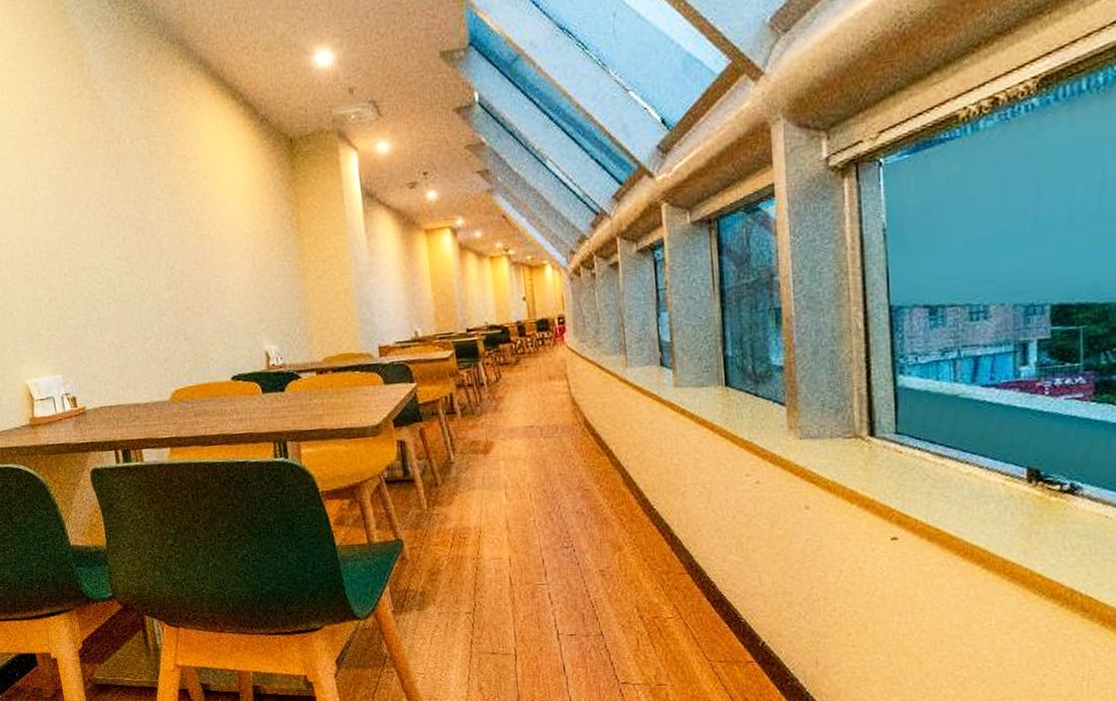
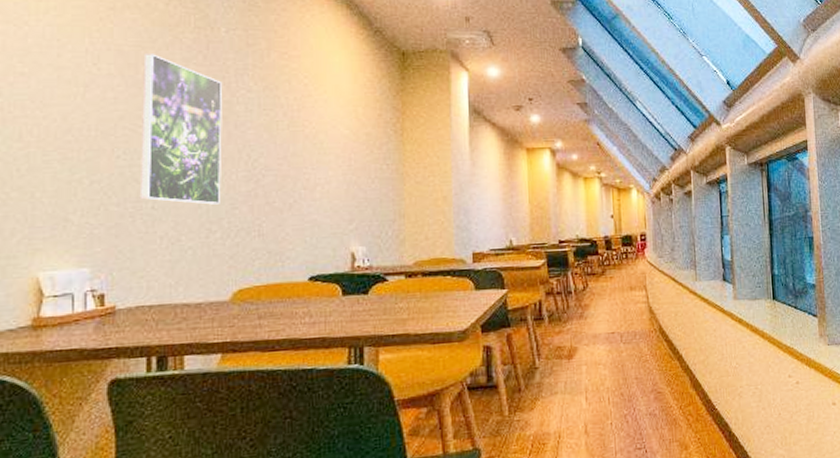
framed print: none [69,173,150,313] -> present [139,54,223,205]

